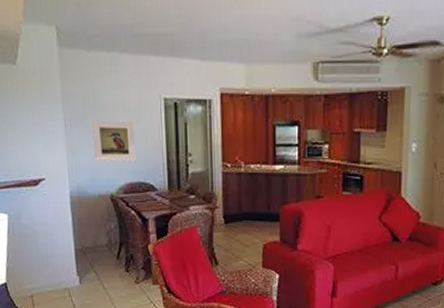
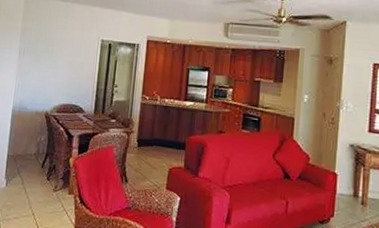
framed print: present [92,120,136,162] -> none [38,51,74,87]

